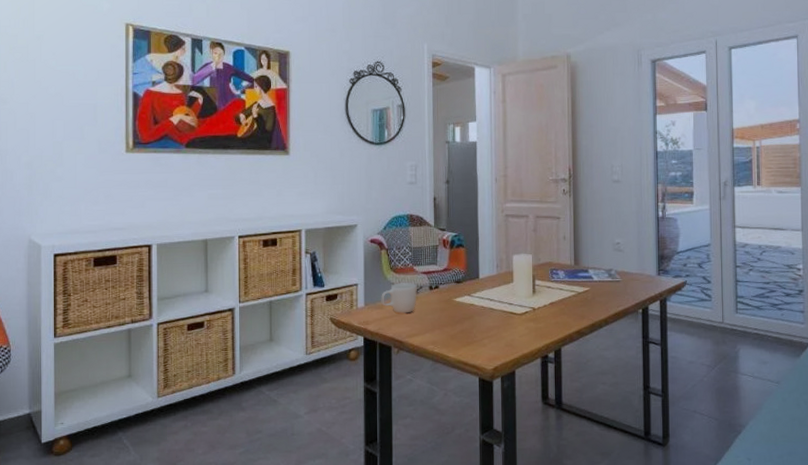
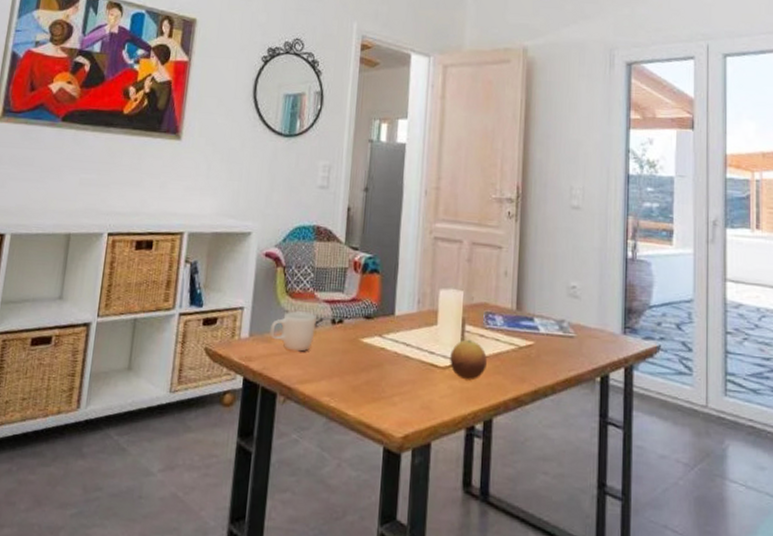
fruit: none [525,291,554,322] -> present [450,339,487,381]

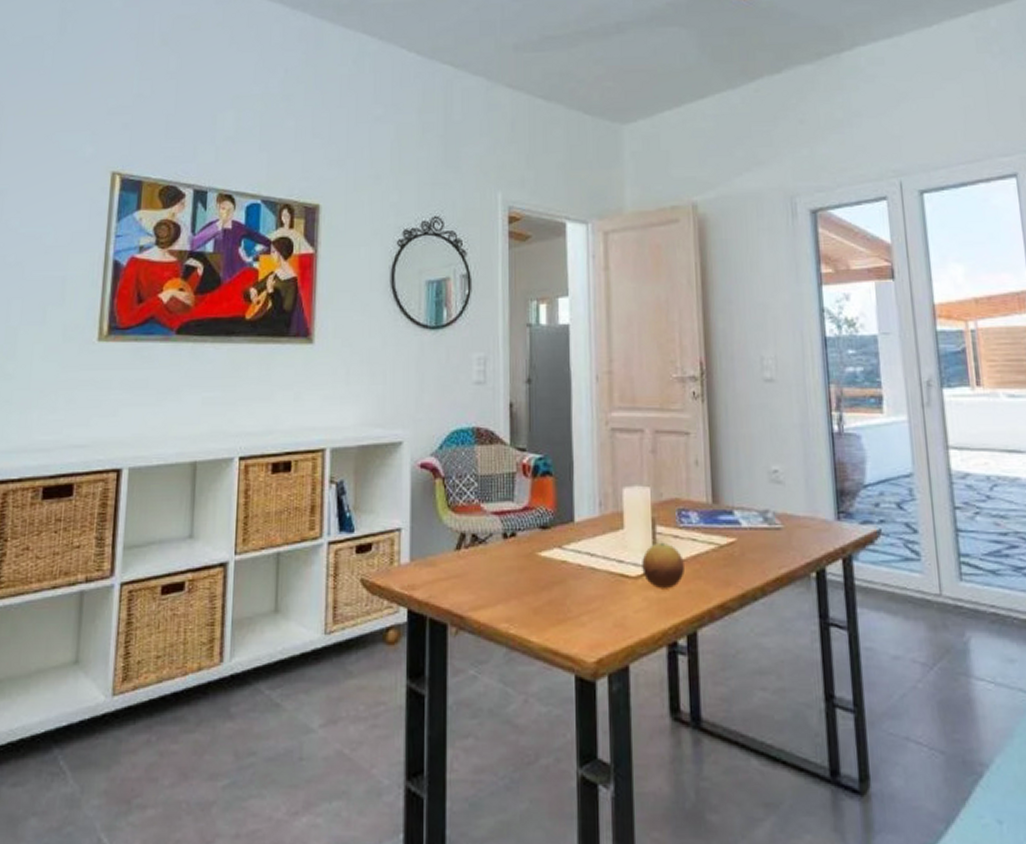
mug: present [270,311,317,352] -> none [433,527,485,574]

